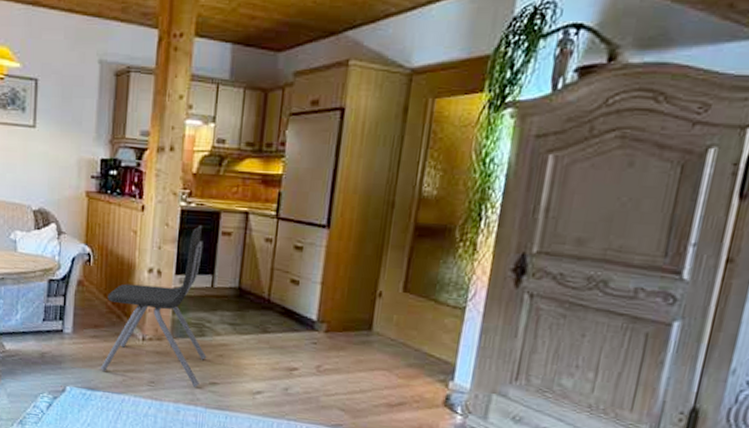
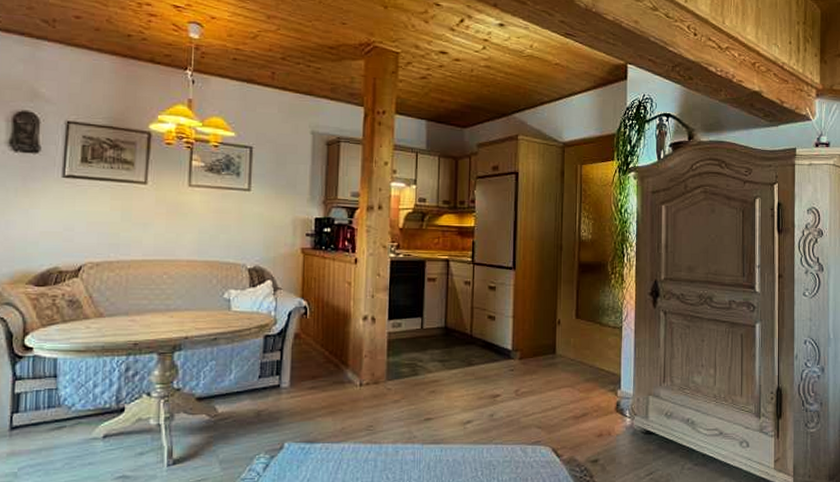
dining chair: present [100,225,207,387] -> none [319,273,421,425]

